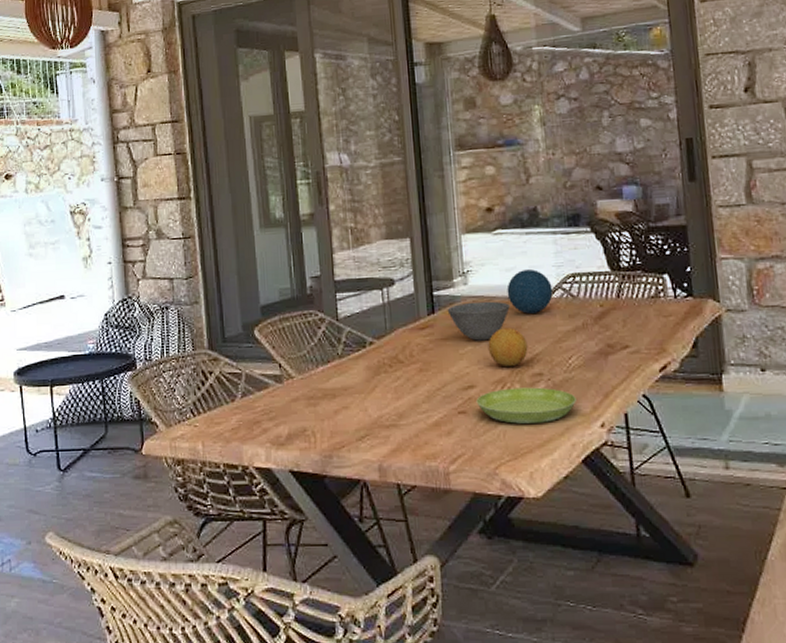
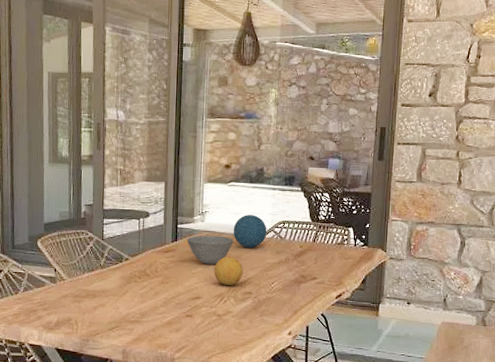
saucer: present [476,387,576,424] -> none [200,301,273,328]

